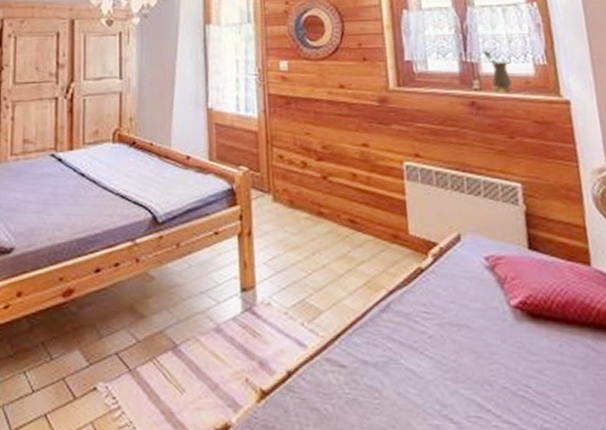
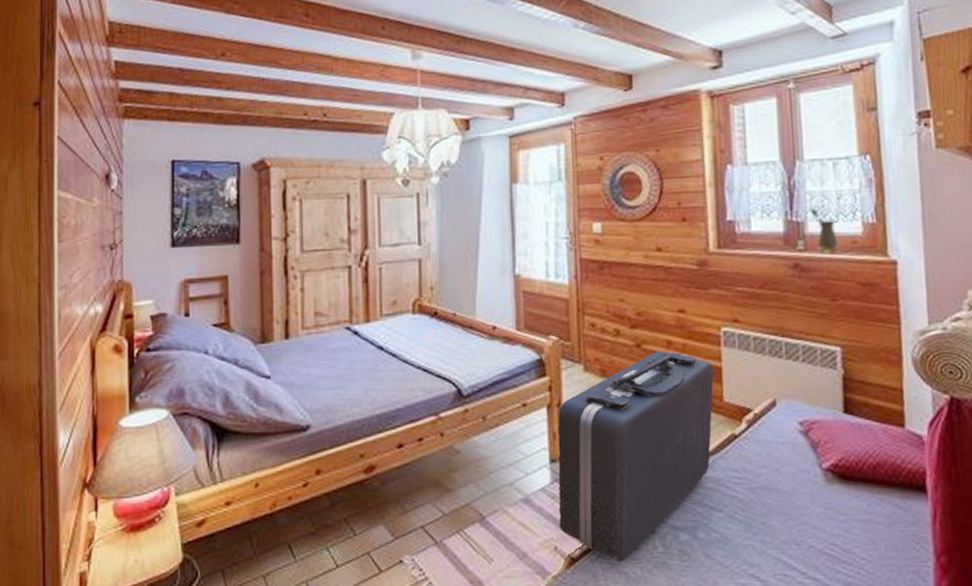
suitcase: none [248,182,399,398] -> present [557,350,714,563]

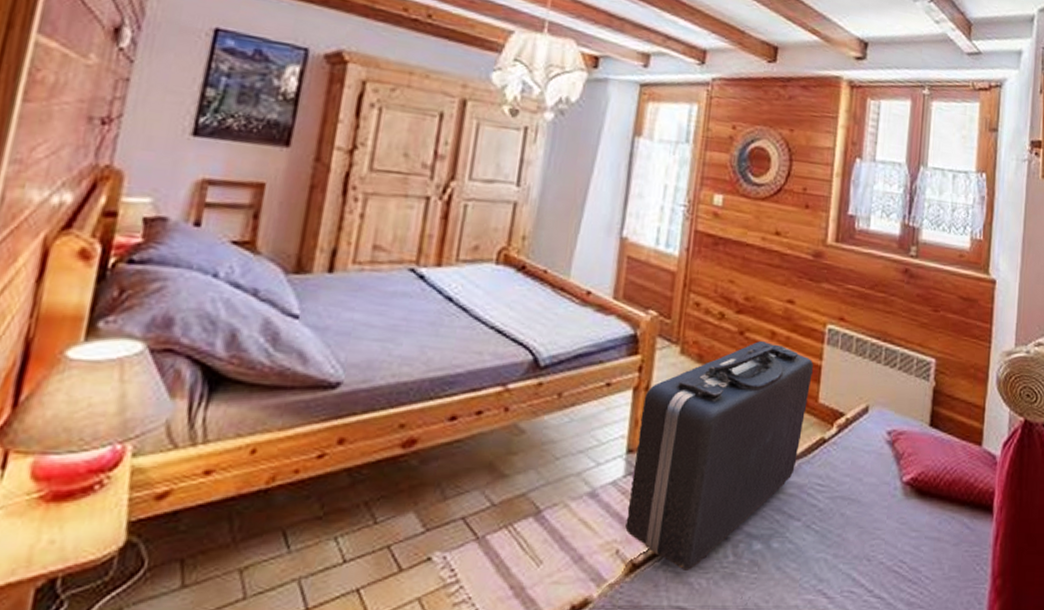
vase: present [811,206,839,255] -> none [927,214,950,265]

